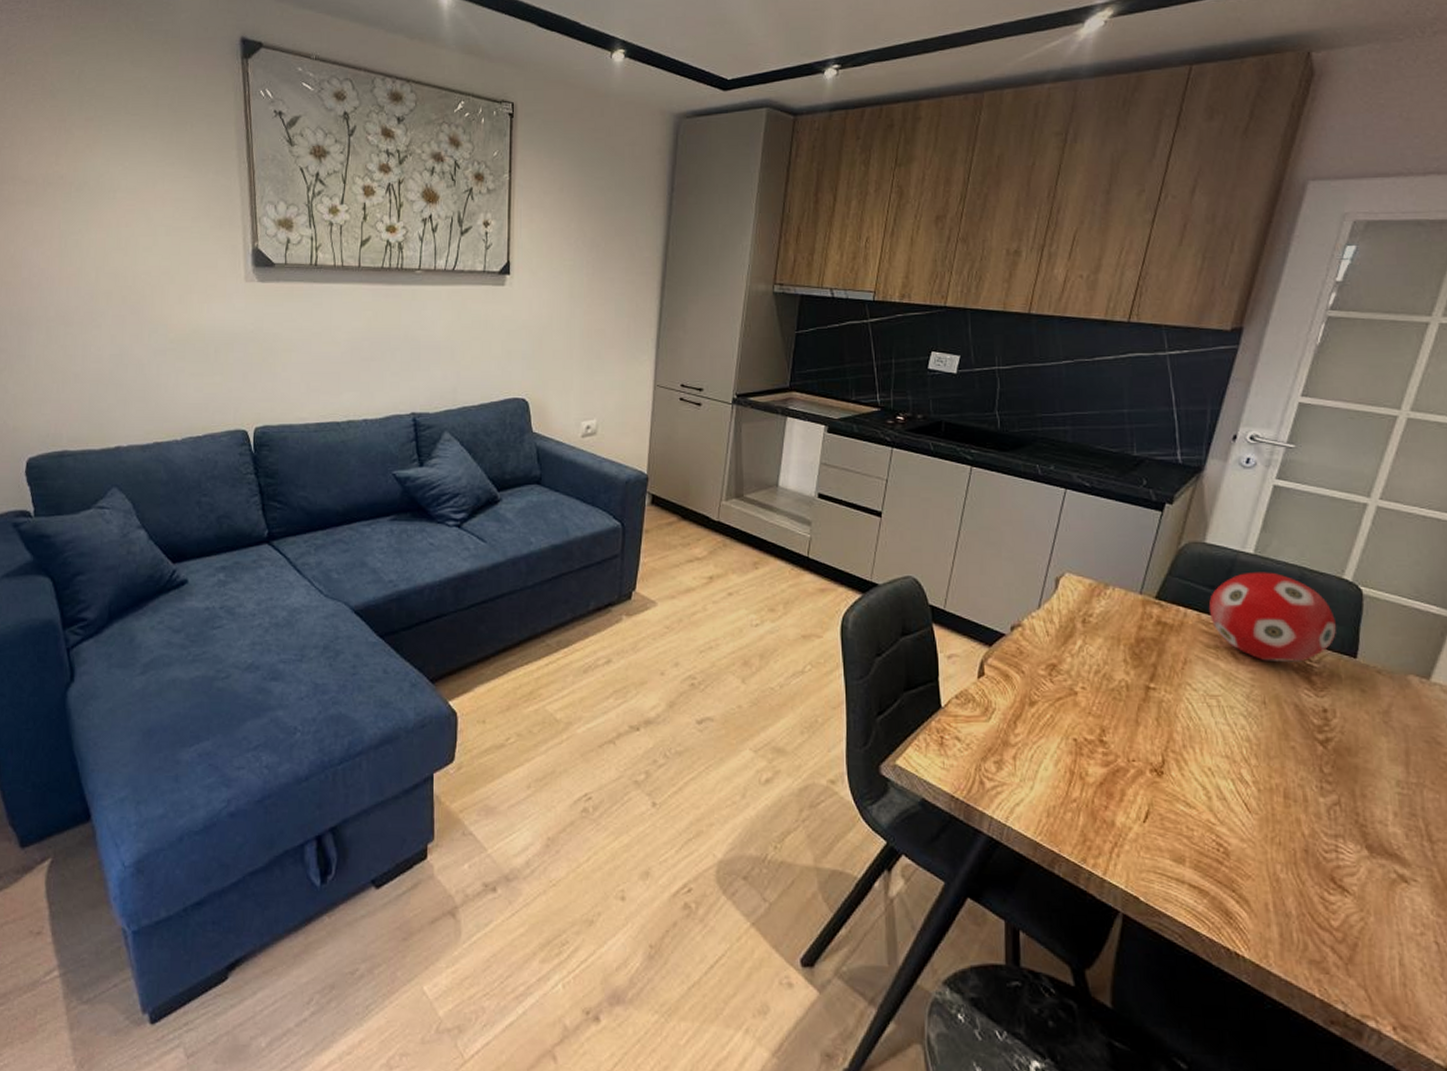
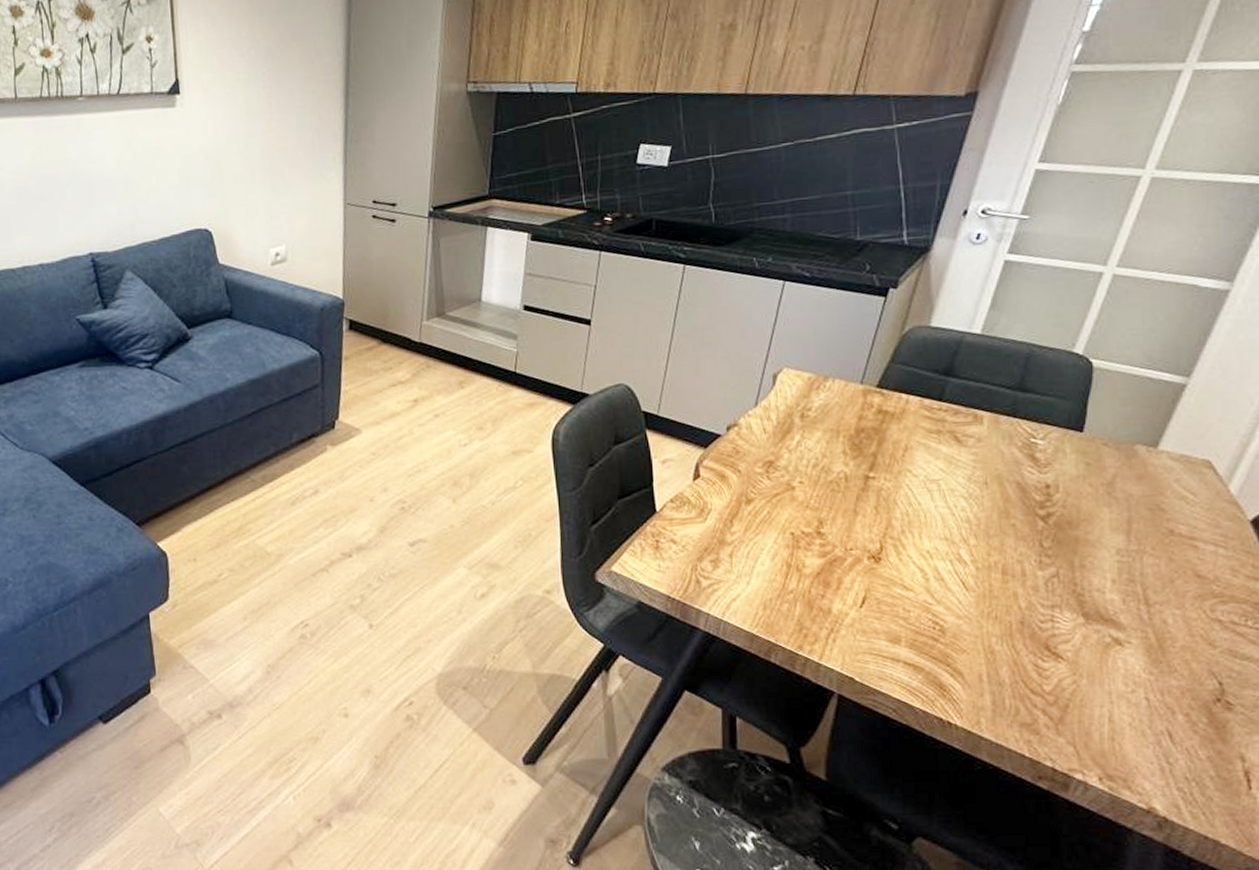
decorative ball: present [1208,572,1337,662] -> none [931,351,1064,442]

